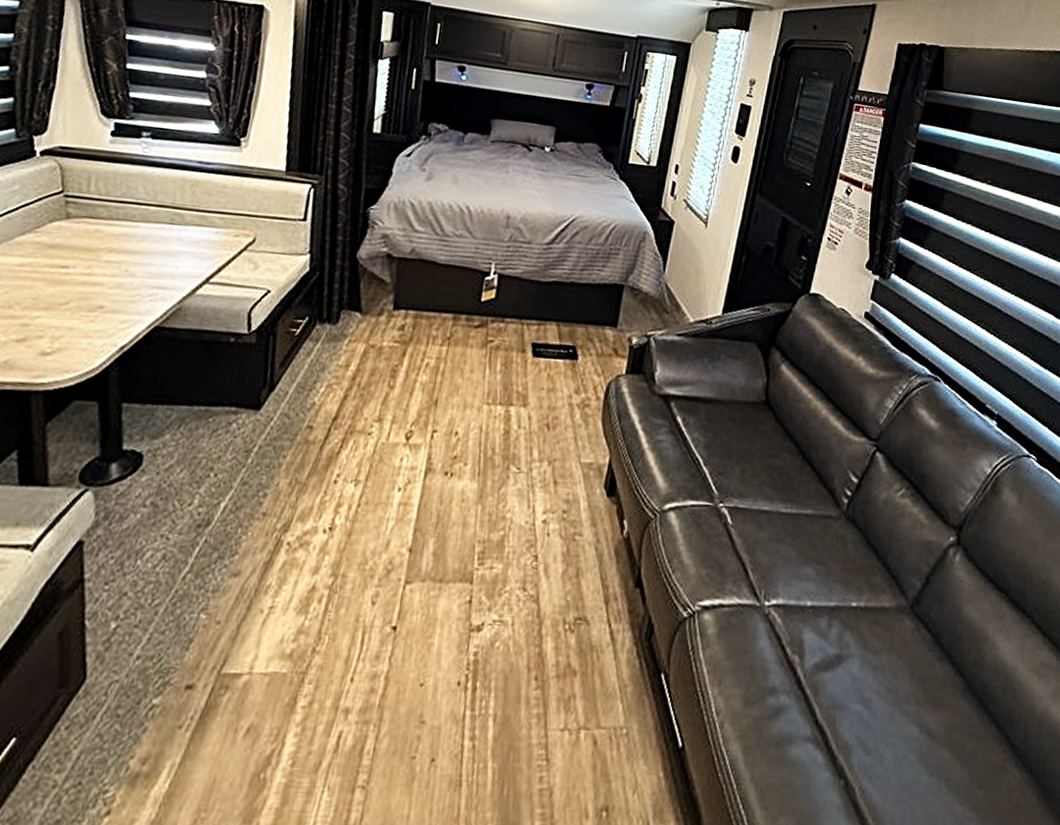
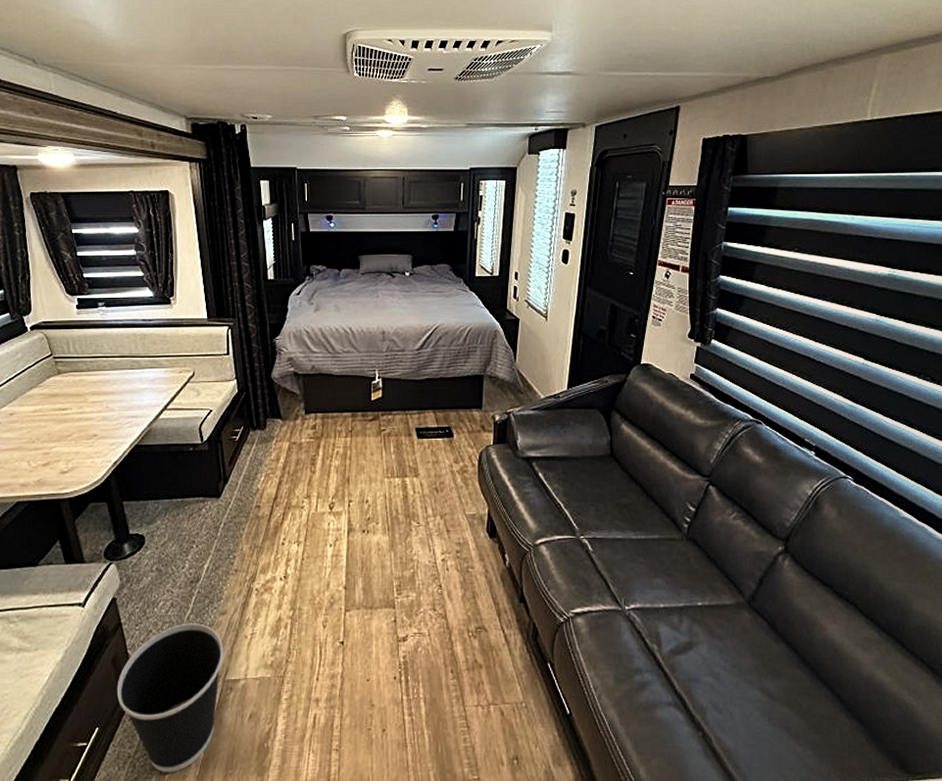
wastebasket: none [55,585,227,815] -> present [116,623,223,773]

